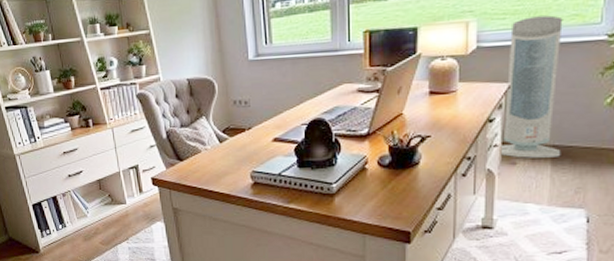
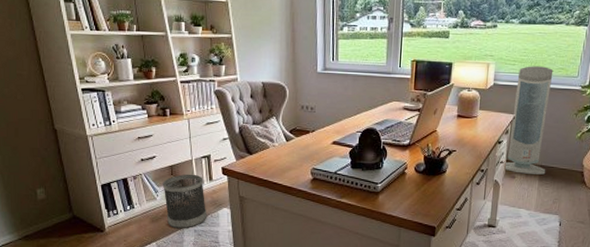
wastebasket: none [92,187,141,247] -> present [163,174,207,229]

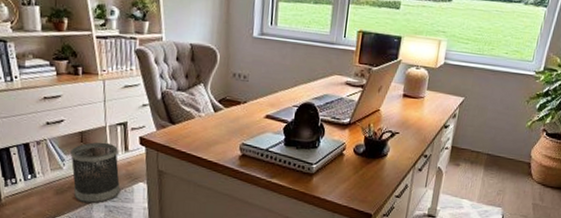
air purifier: present [504,66,554,175] -> none [449,46,508,164]

